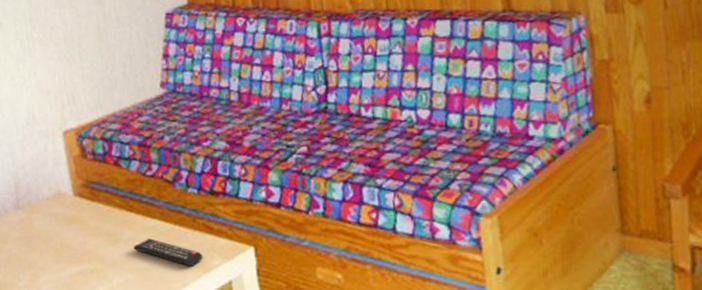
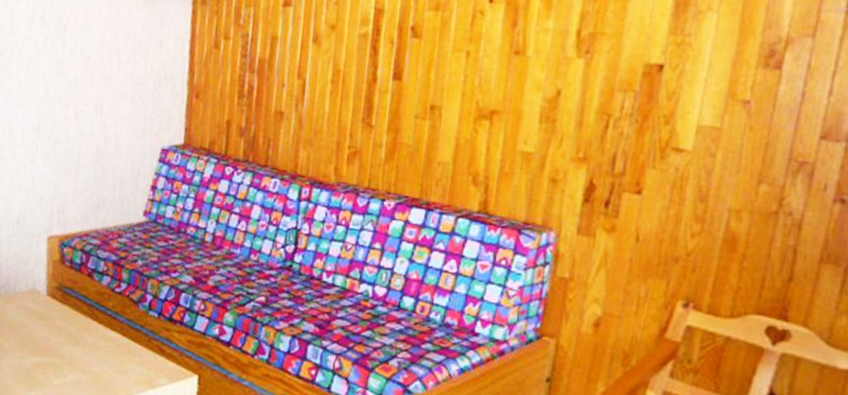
remote control: present [133,238,202,267] -> none [90,347,151,381]

